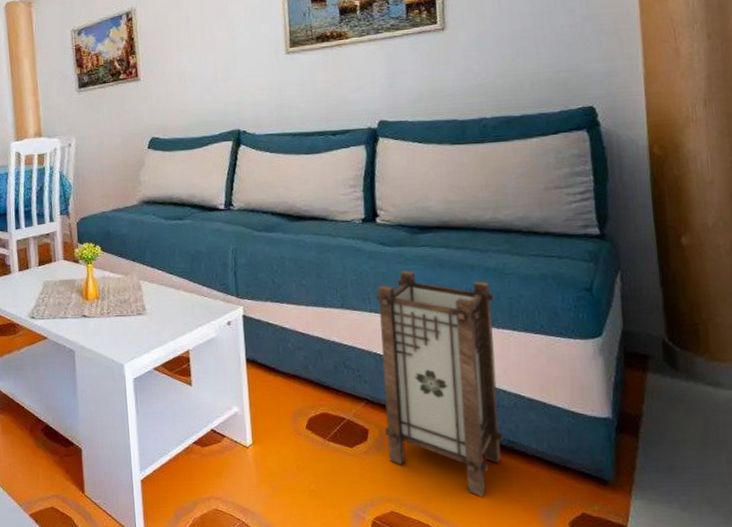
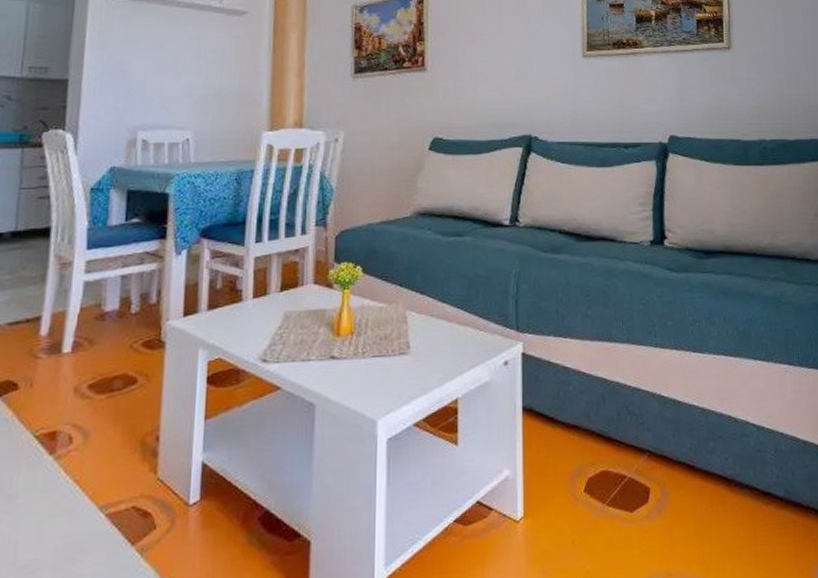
lantern: present [376,270,504,498] -> none [662,299,781,562]

